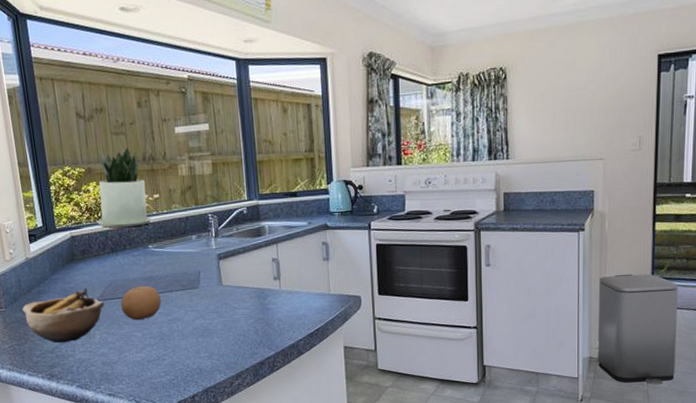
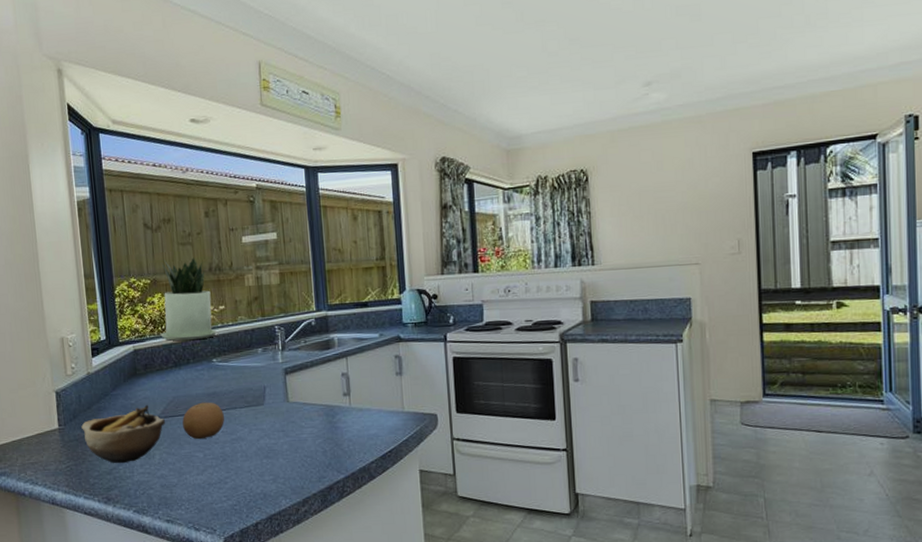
pedal bin: present [598,274,678,385] -> none [703,390,799,519]

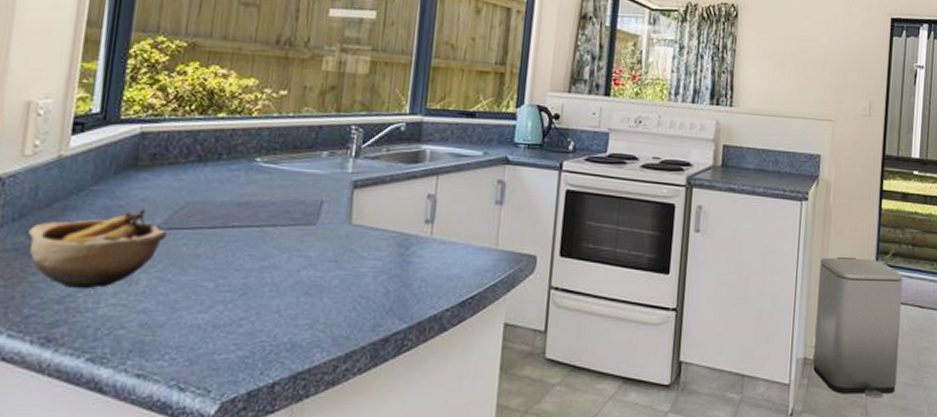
planter: present [160,257,217,341] -> none [186,20,272,131]
fruit: present [182,402,225,440] -> none [192,213,257,264]
pedal bin: none [703,390,799,519] -> present [813,257,903,398]

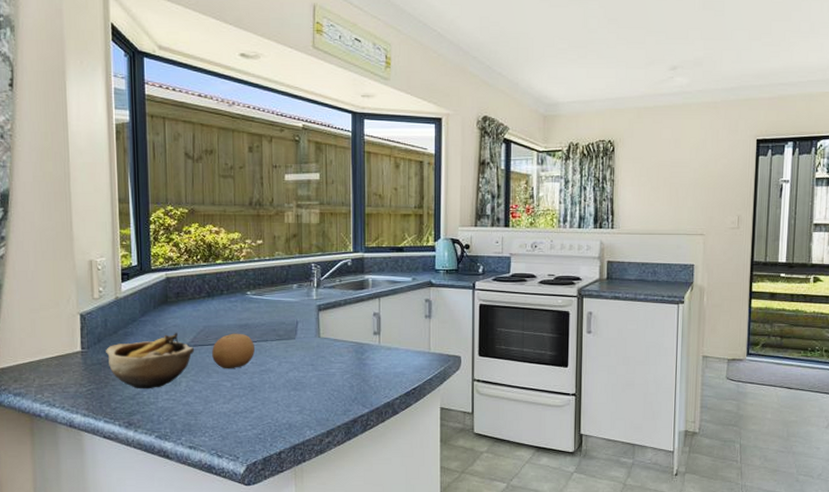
fruit: none [192,213,257,264] -> present [212,333,255,369]
pedal bin: present [813,257,903,398] -> none [693,349,772,462]

